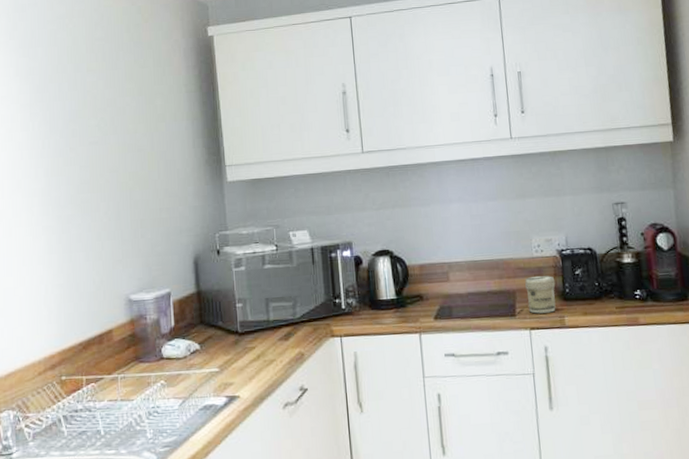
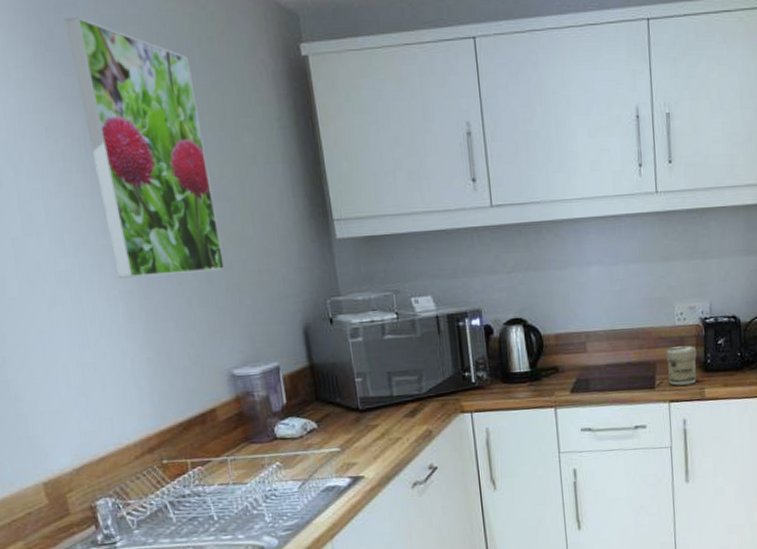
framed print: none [27,14,132,216] -> present [64,17,226,278]

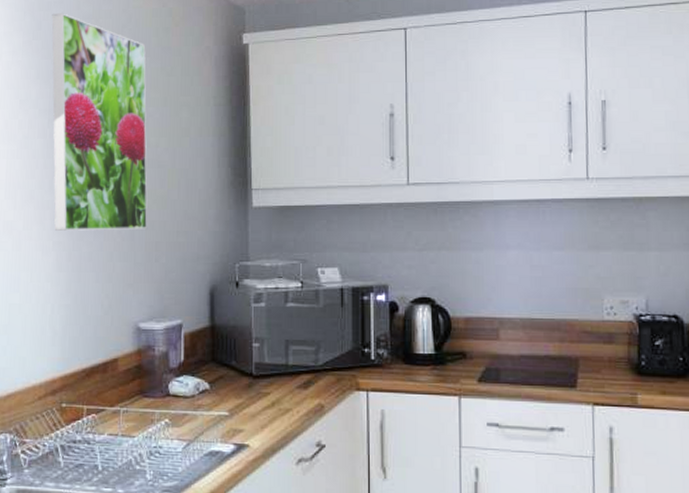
jar: present [666,346,697,386] -> none [591,343,629,388]

